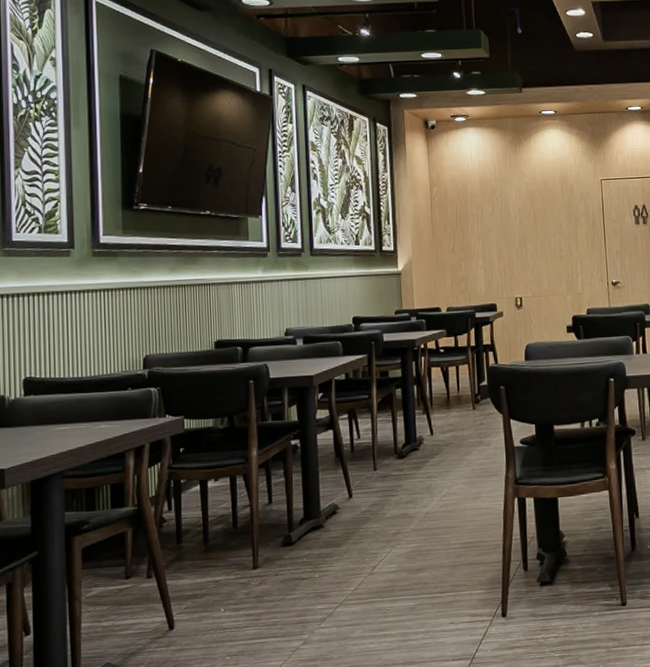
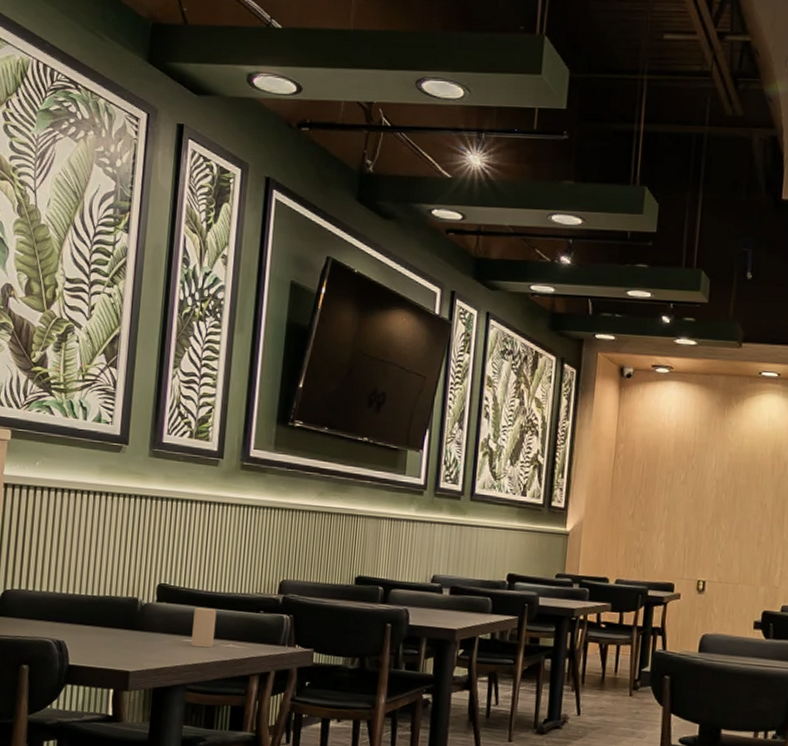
cup: none [63,393,87,434] -> present [191,607,217,649]

